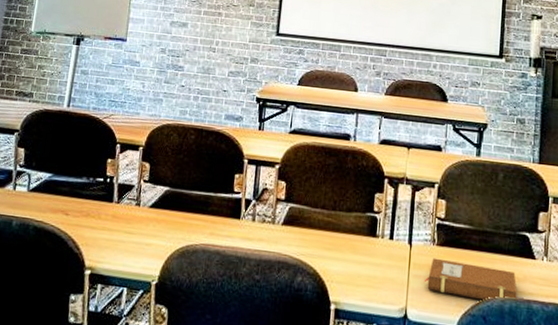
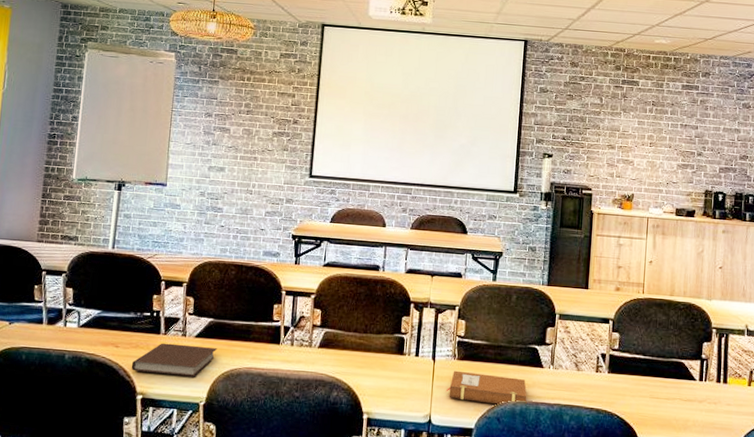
notebook: none [80,212,173,253] -> present [131,343,218,377]

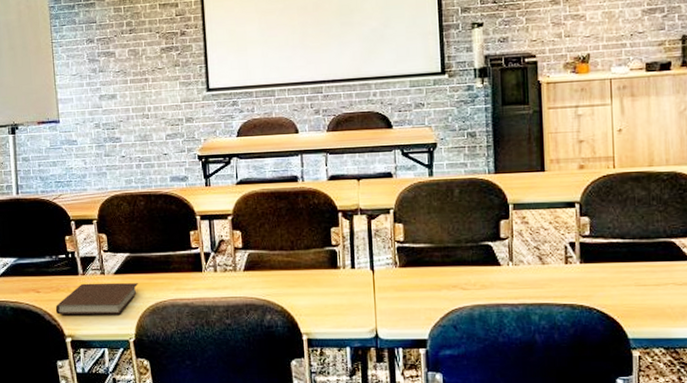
notebook: present [445,370,527,405] -> none [390,279,486,311]

